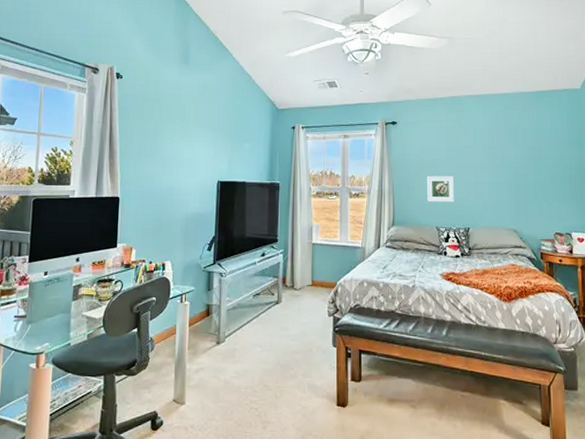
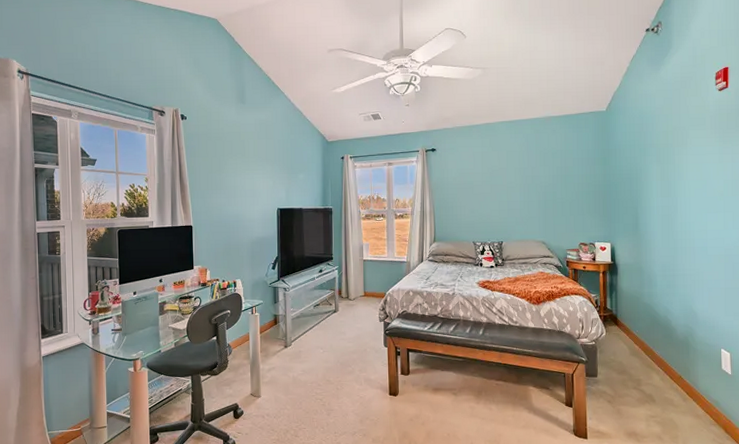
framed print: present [426,176,455,203] -> none [463,196,490,220]

